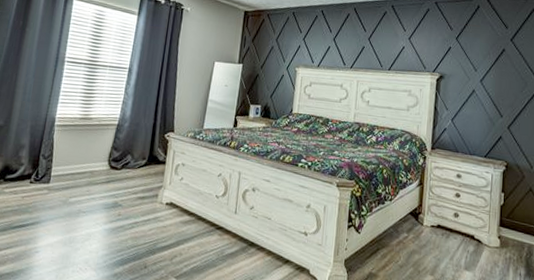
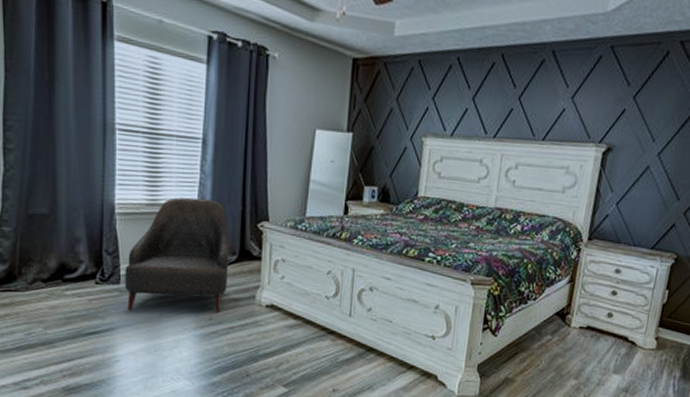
leather: none [52,113,141,209] -> present [125,197,229,313]

